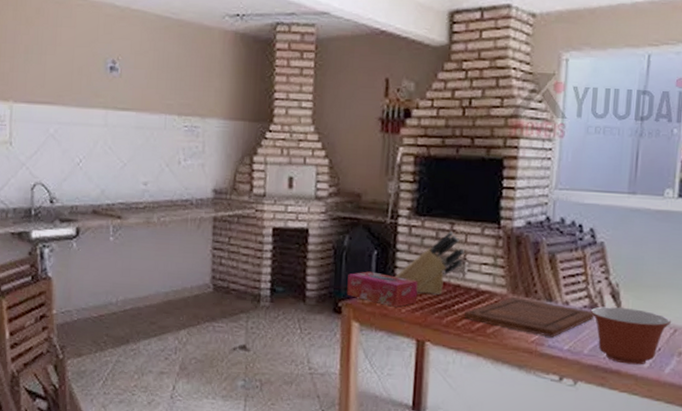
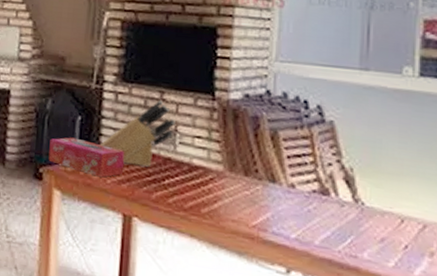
cutting board: present [464,297,595,337] -> none [176,175,326,223]
mixing bowl: present [590,306,672,365] -> none [320,192,420,263]

